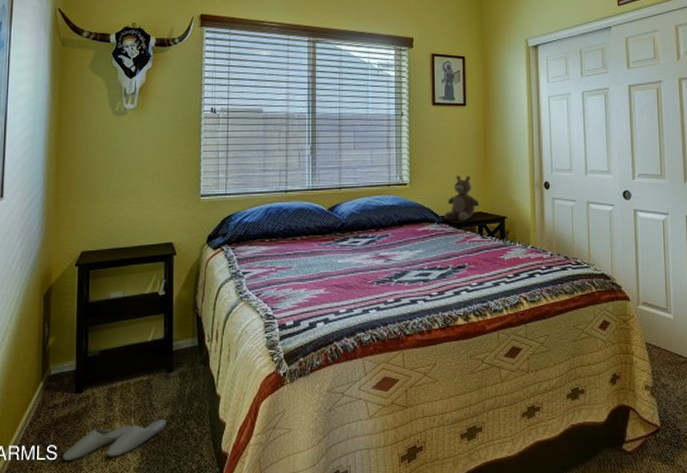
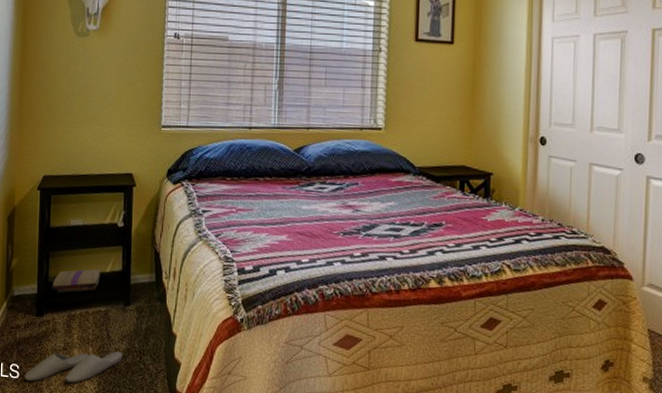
books: none [90,338,142,367] -> present [50,268,100,294]
bear: present [443,175,480,222] -> none [420,122,463,175]

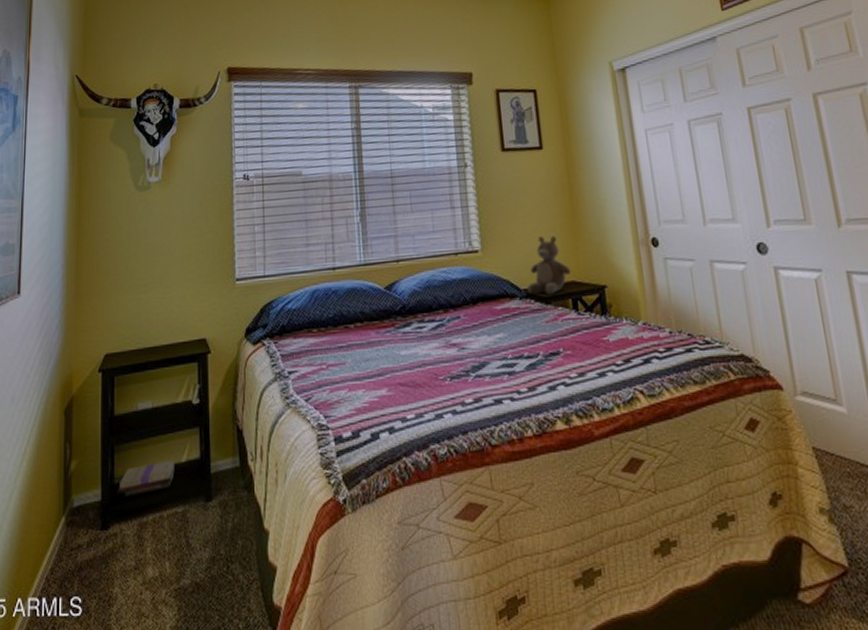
slippers: present [24,351,123,383] -> none [88,563,206,619]
bear: none [420,122,463,175] -> present [526,235,571,295]

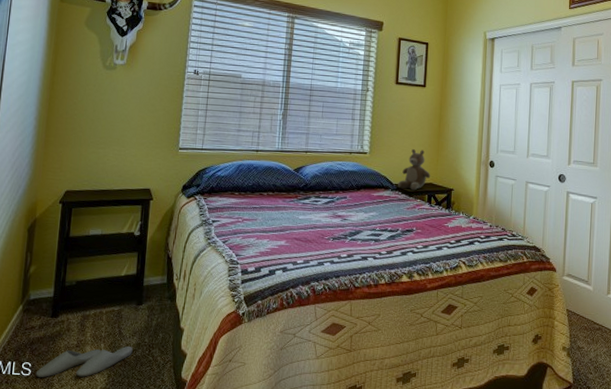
slippers: none [88,563,206,619] -> present [35,346,133,378]
books: present [117,459,175,497] -> none [67,273,116,296]

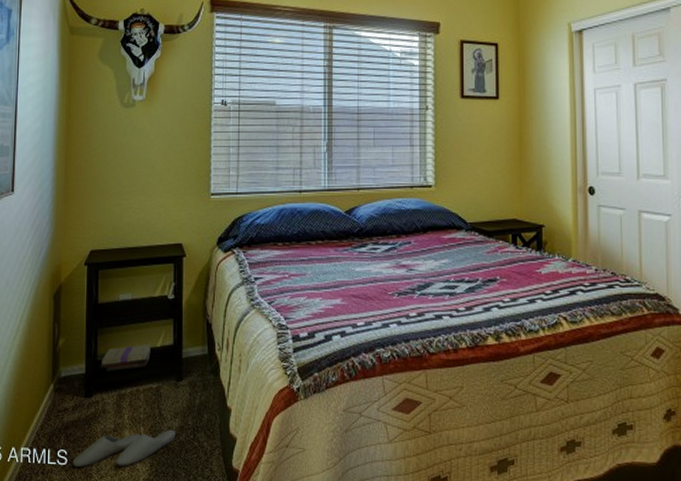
books: none [67,273,116,296] -> present [99,344,151,372]
bear: present [397,148,431,191] -> none [472,177,514,230]

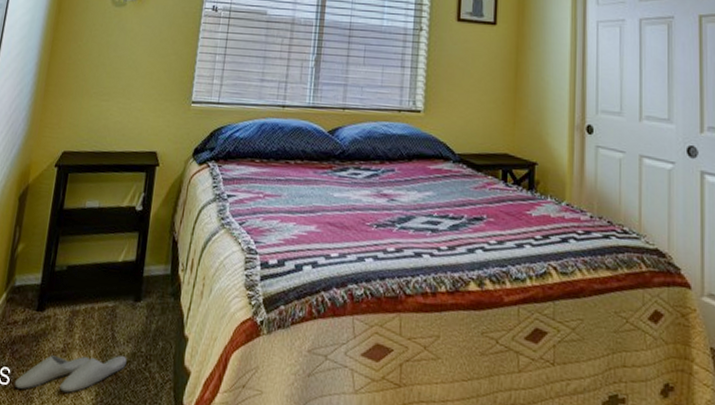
books: present [99,344,151,372] -> none [56,257,112,285]

